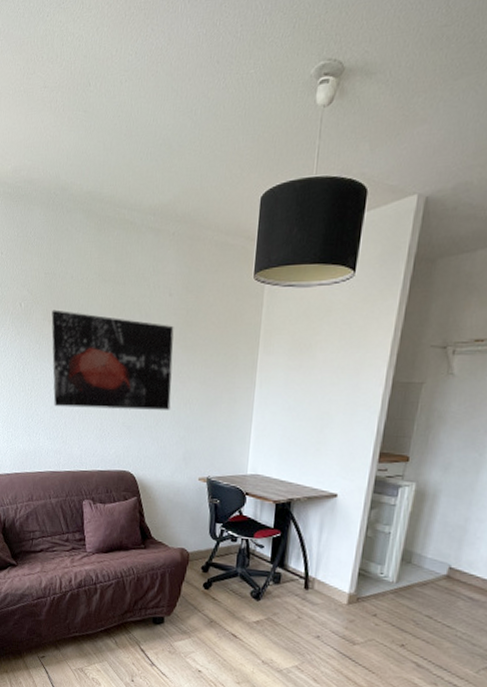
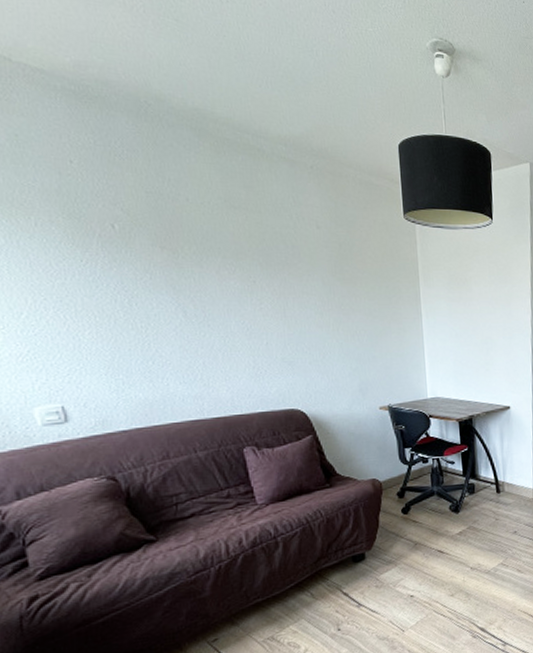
wall art: present [51,309,174,410] -> none [163,234,337,346]

